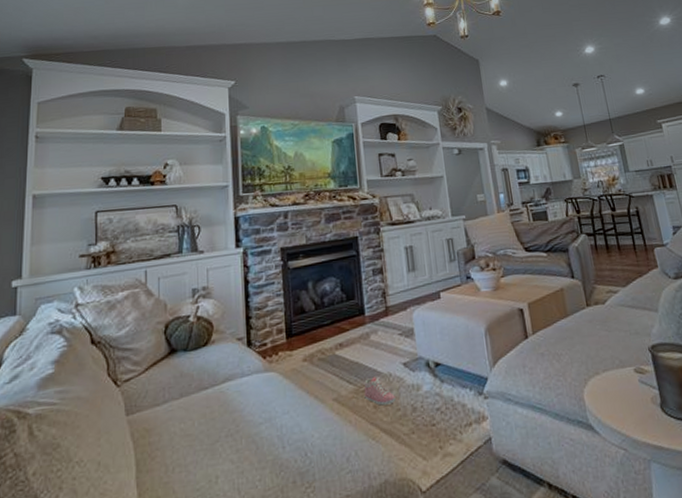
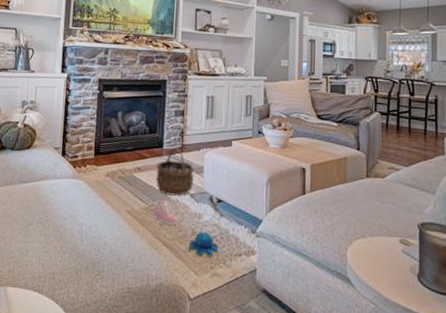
wicker basket: none [360,311,405,370] -> present [156,147,195,196]
plush toy: none [411,405,446,436] -> present [188,232,219,257]

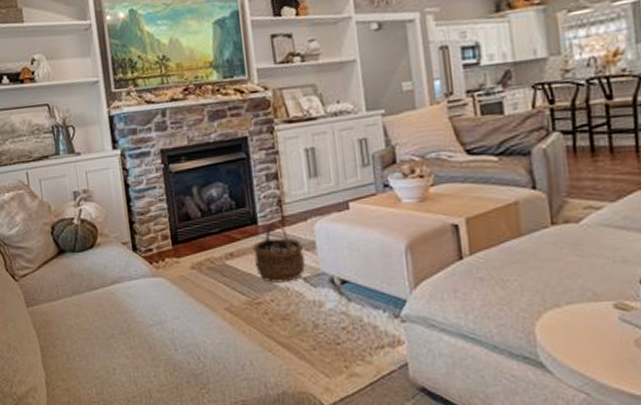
sneaker: present [153,200,179,225] -> none [258,289,294,319]
plush toy: present [188,232,219,257] -> none [312,324,353,353]

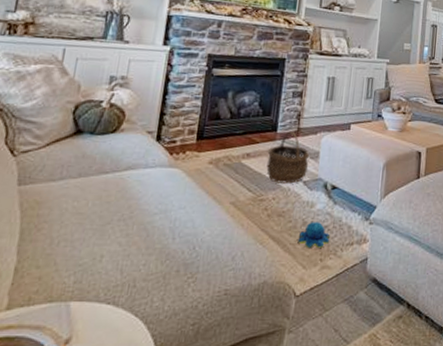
plush toy: none [312,324,353,353] -> present [298,222,330,248]

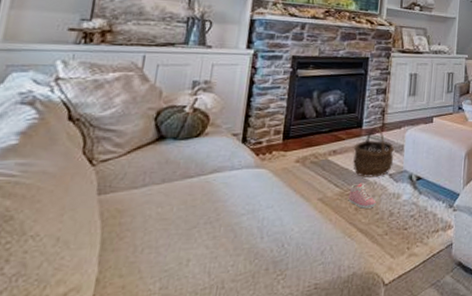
sneaker: none [260,188,289,216] -> present [348,183,376,209]
plush toy: present [298,222,330,248] -> none [385,212,416,237]

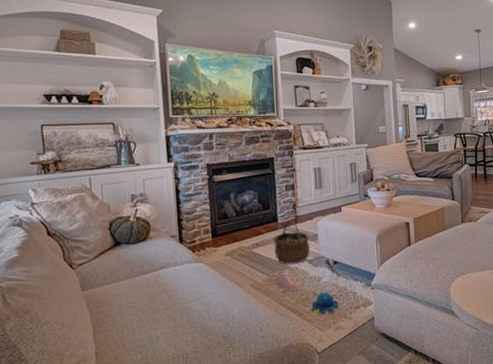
plush toy: none [385,212,416,237] -> present [312,292,339,314]

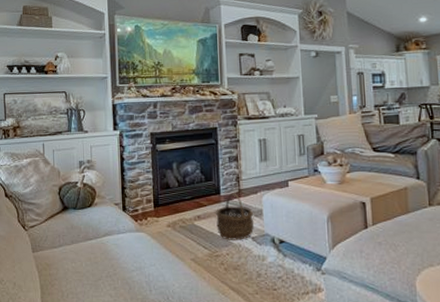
sneaker: present [275,269,300,291] -> none [217,245,243,269]
plush toy: present [312,292,339,314] -> none [255,274,286,297]

